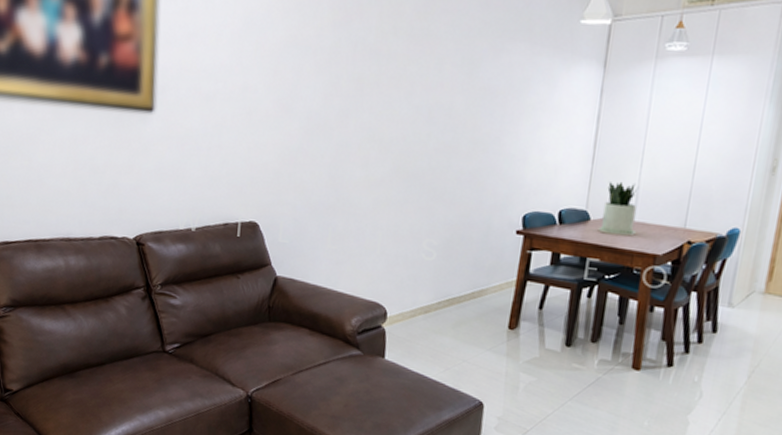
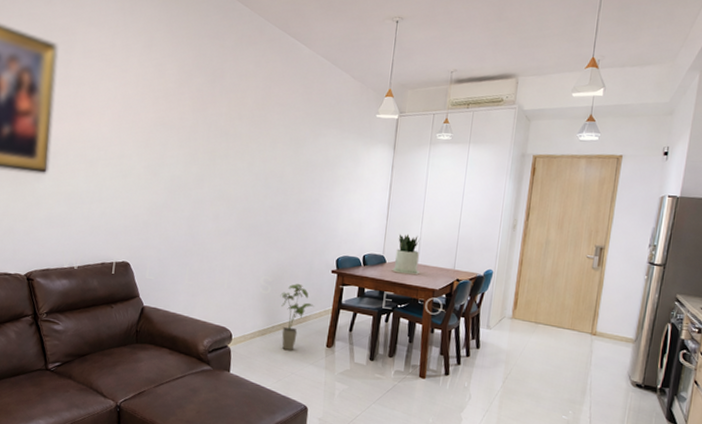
house plant: none [448,248,493,332] -> present [280,284,314,350]

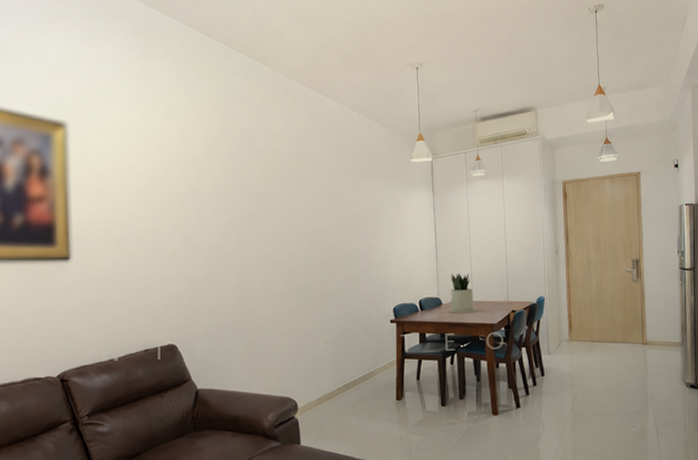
house plant: present [280,284,314,350] -> none [342,339,378,410]

